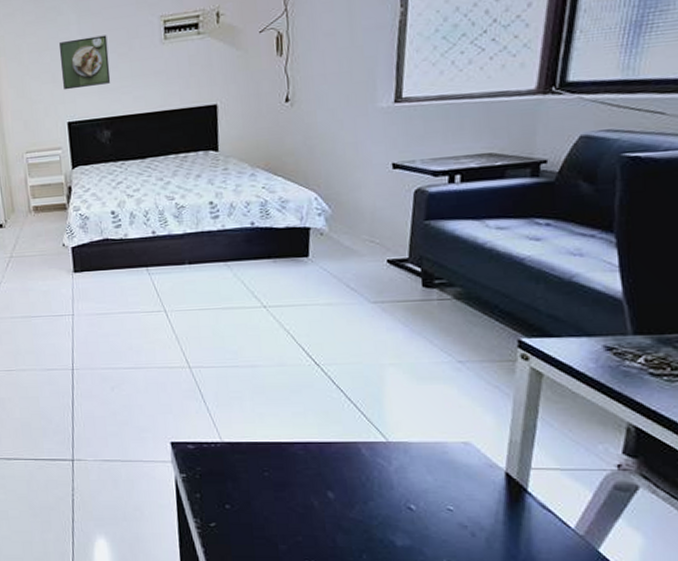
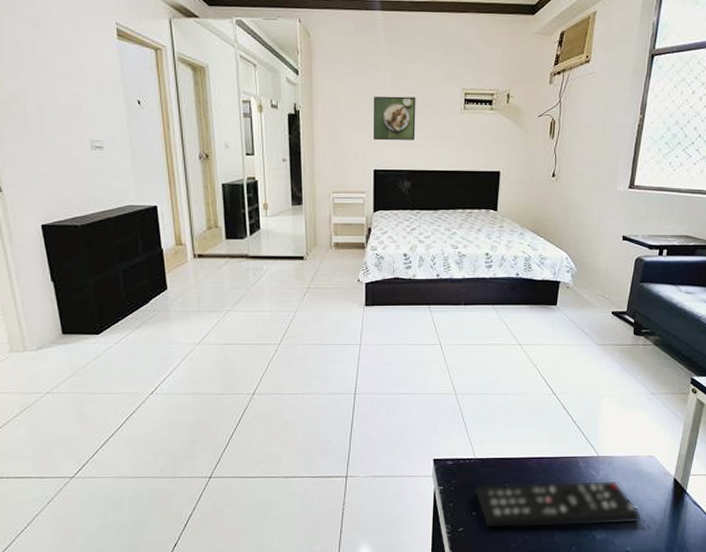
remote control: none [225,472,461,530] -> present [474,479,641,529]

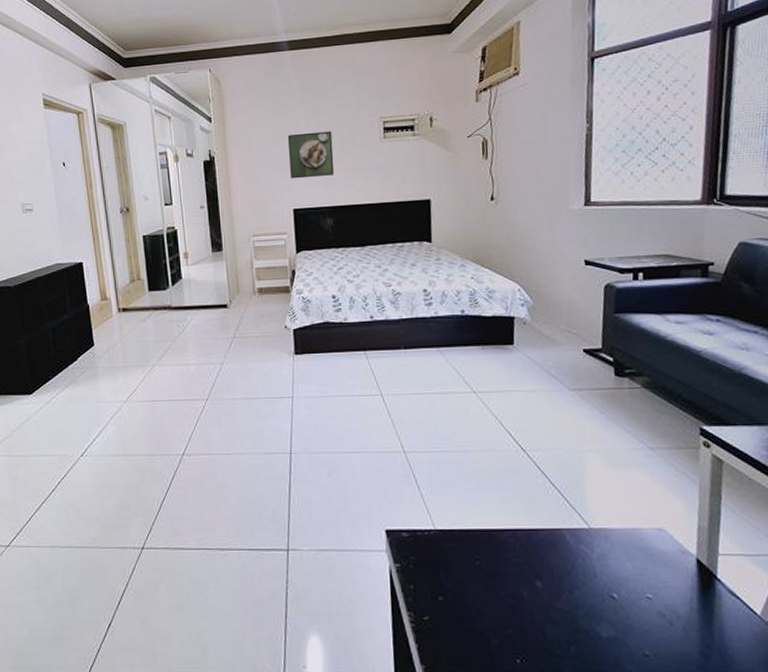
remote control: present [474,479,641,529] -> none [438,559,660,620]

